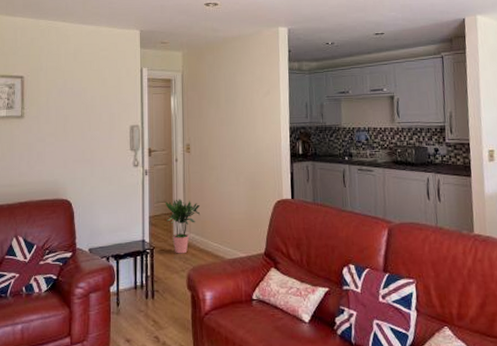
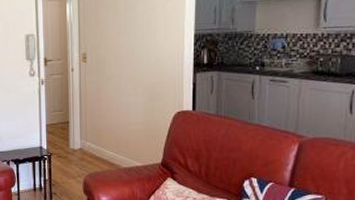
potted plant: present [165,199,201,254] -> none [61,108,97,161]

